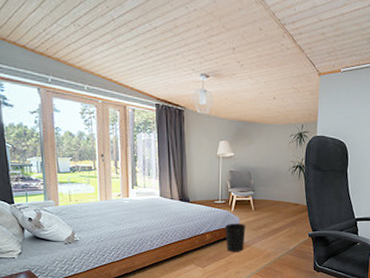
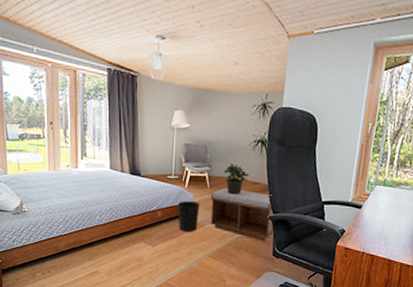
bench: none [255,210,315,256] -> present [210,188,275,241]
potted plant: none [266,187,290,216] -> present [224,163,249,195]

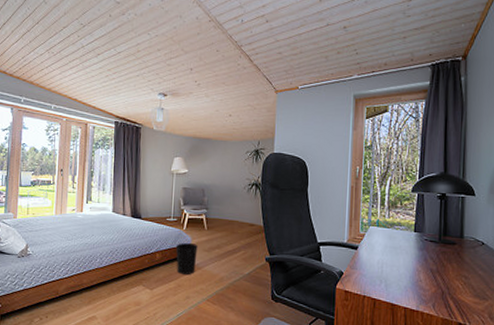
bench: present [210,188,275,241] -> none [208,230,273,283]
potted plant: present [224,163,249,195] -> none [220,206,245,237]

